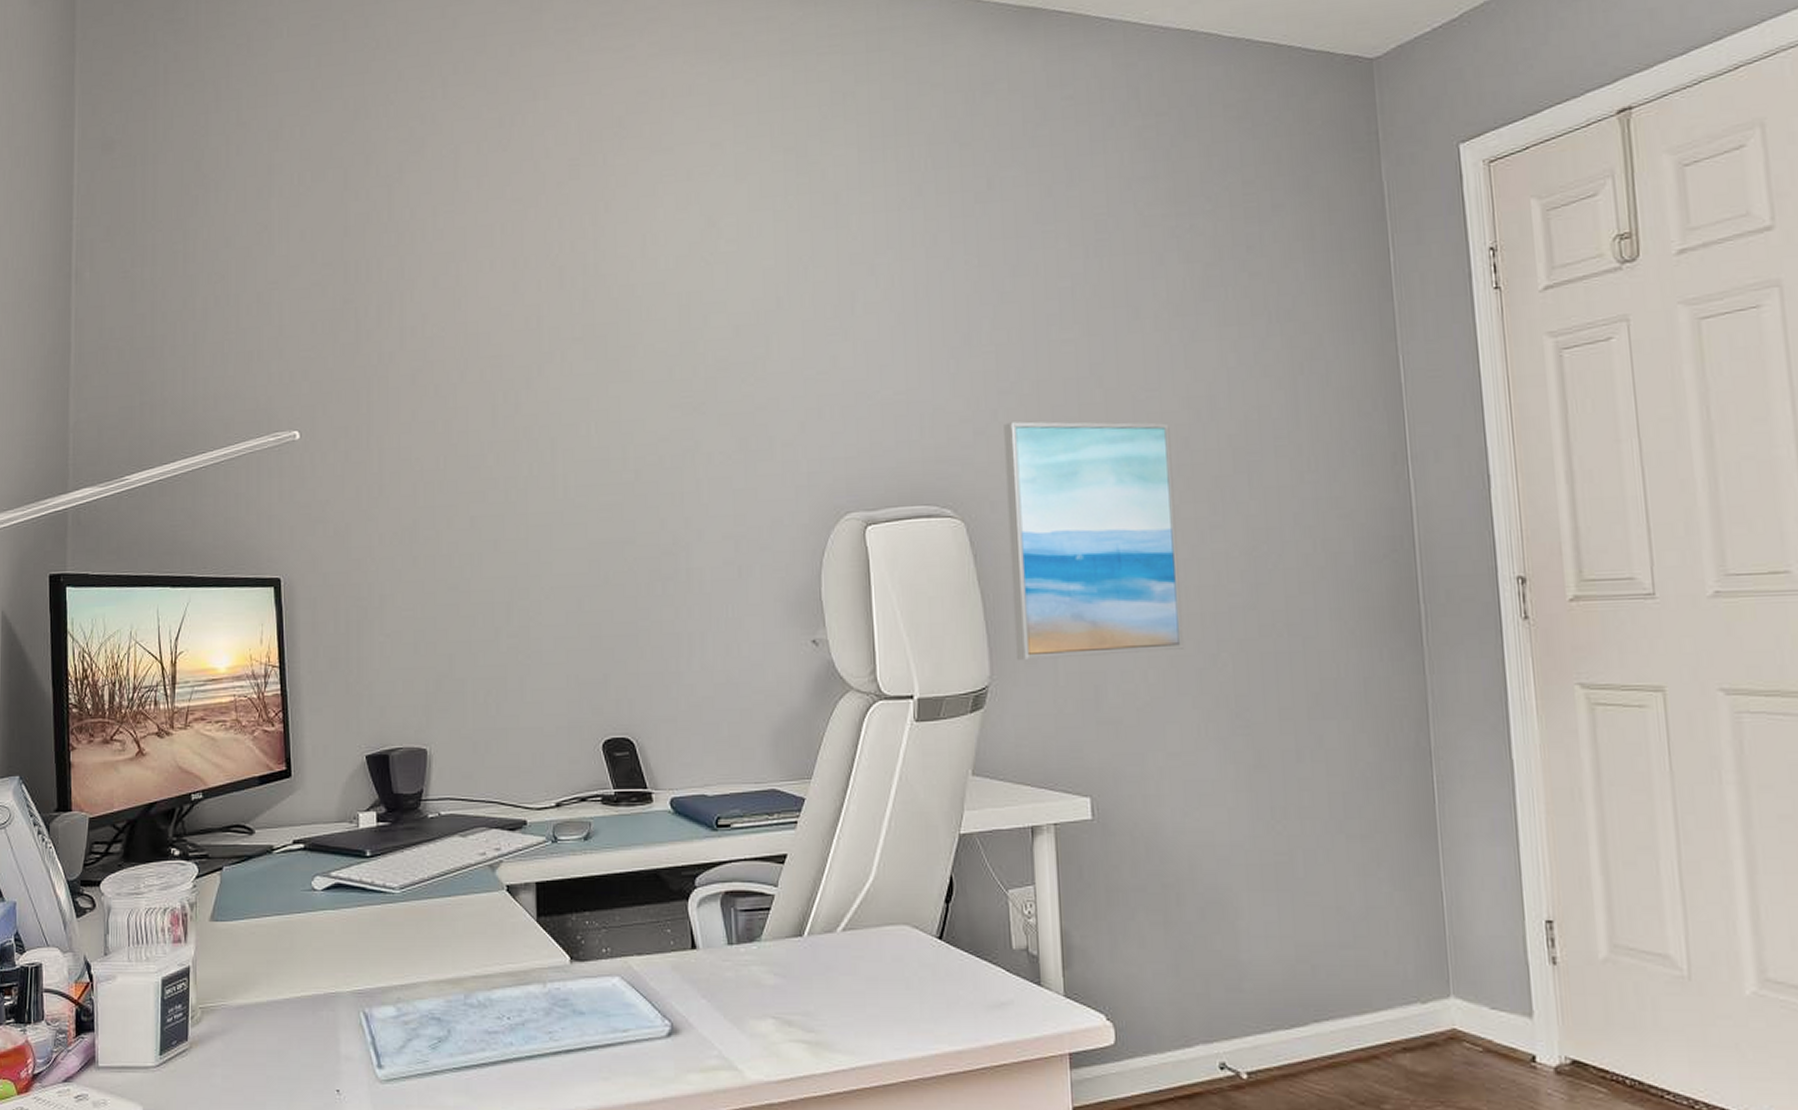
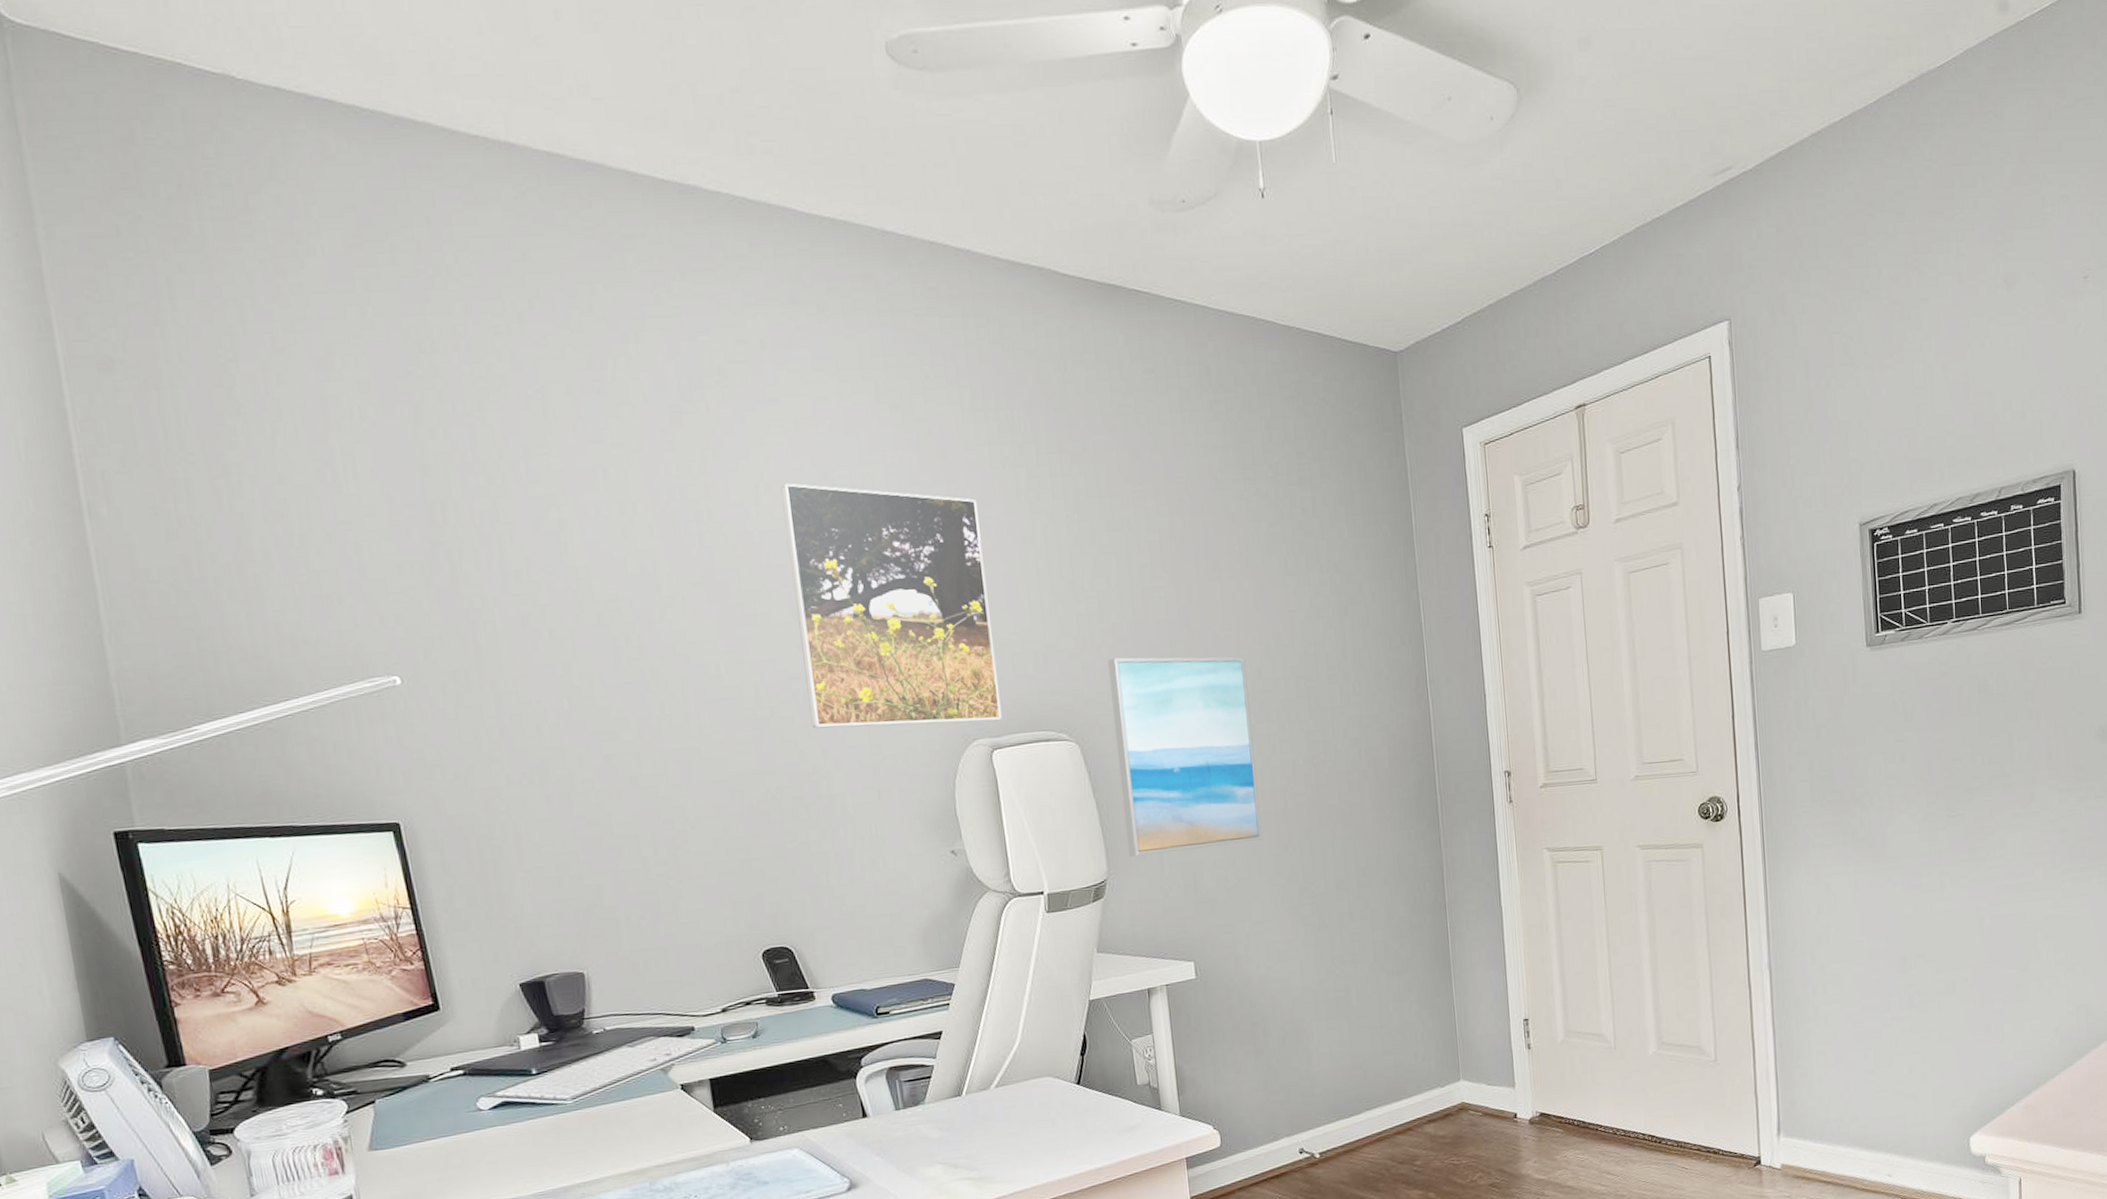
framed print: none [667,233,879,495] -> present [780,483,1002,729]

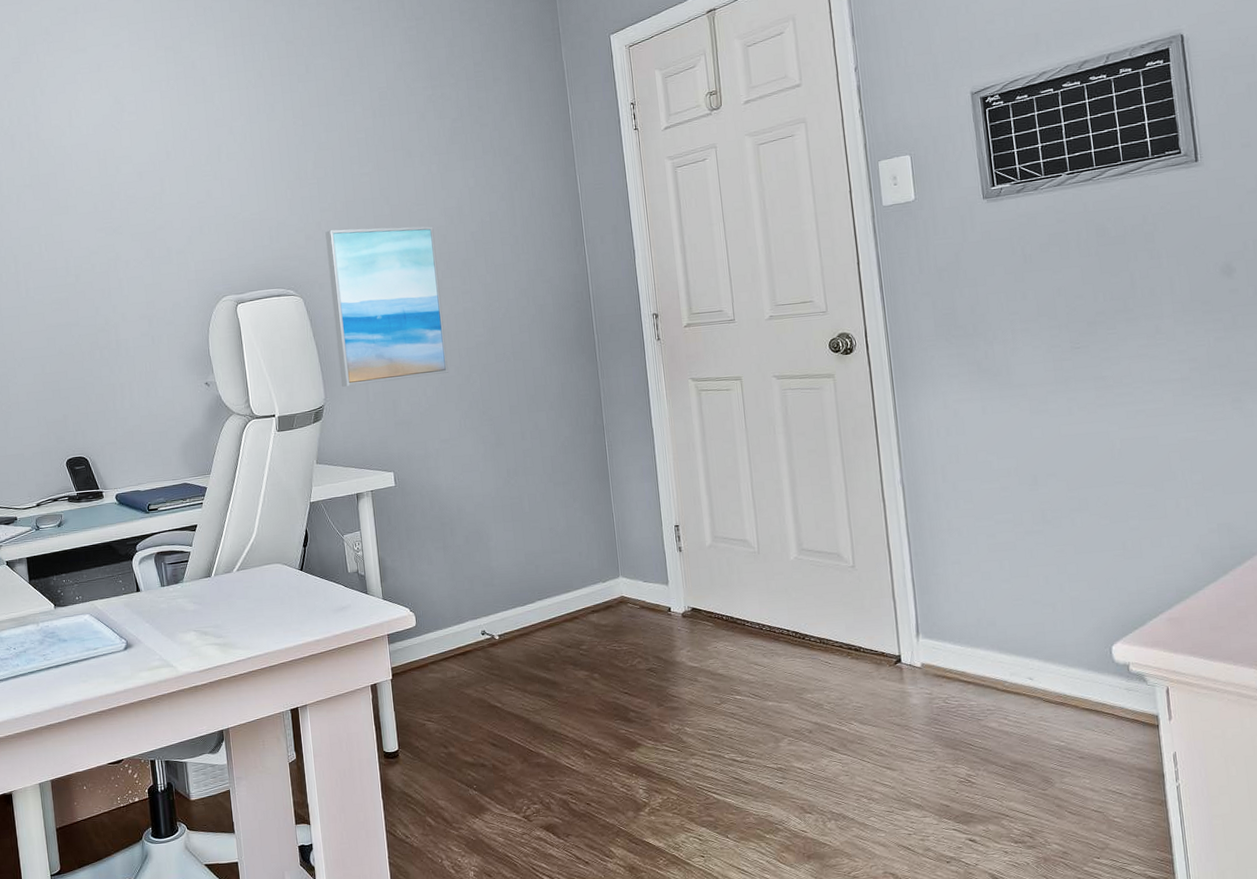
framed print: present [780,483,1002,729] -> none [87,109,245,290]

